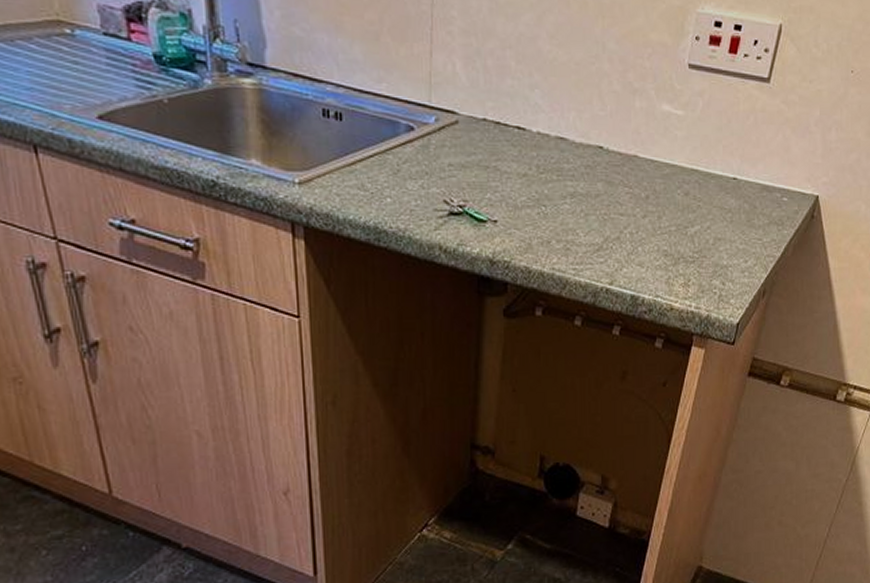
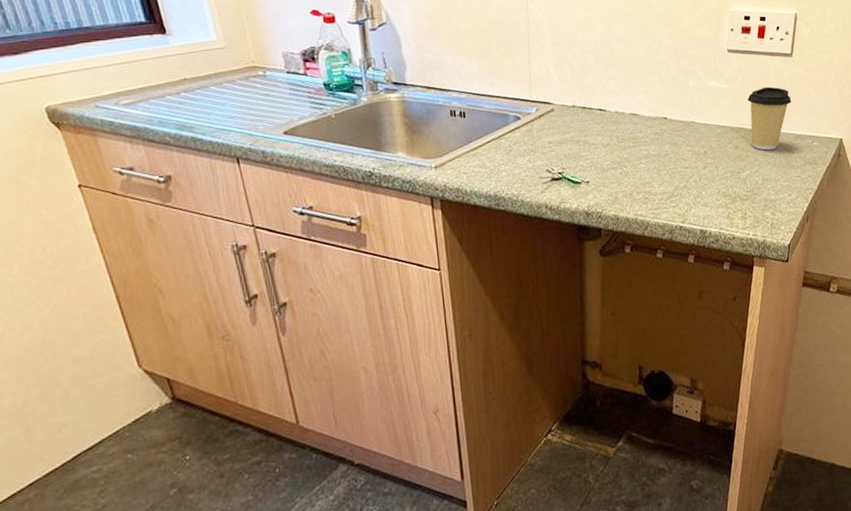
coffee cup: none [706,119,762,202] -> present [747,86,792,151]

